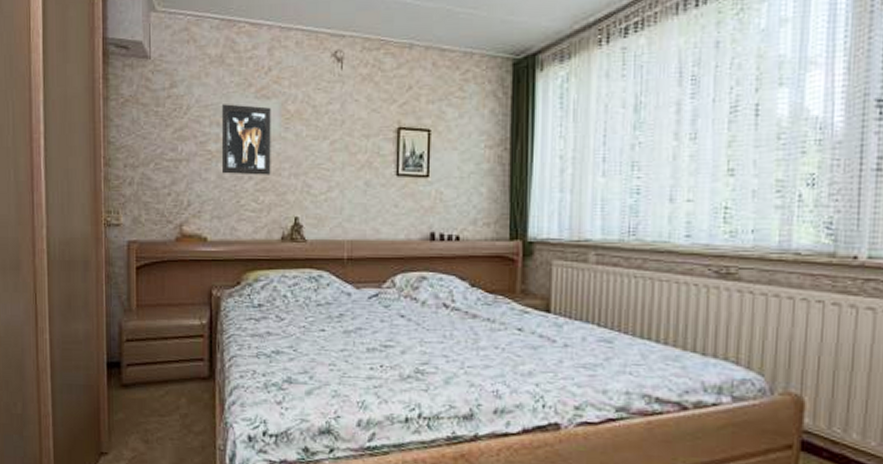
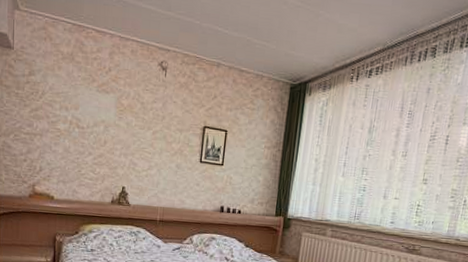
wall art: present [222,104,271,175] -> none [68,93,109,153]

